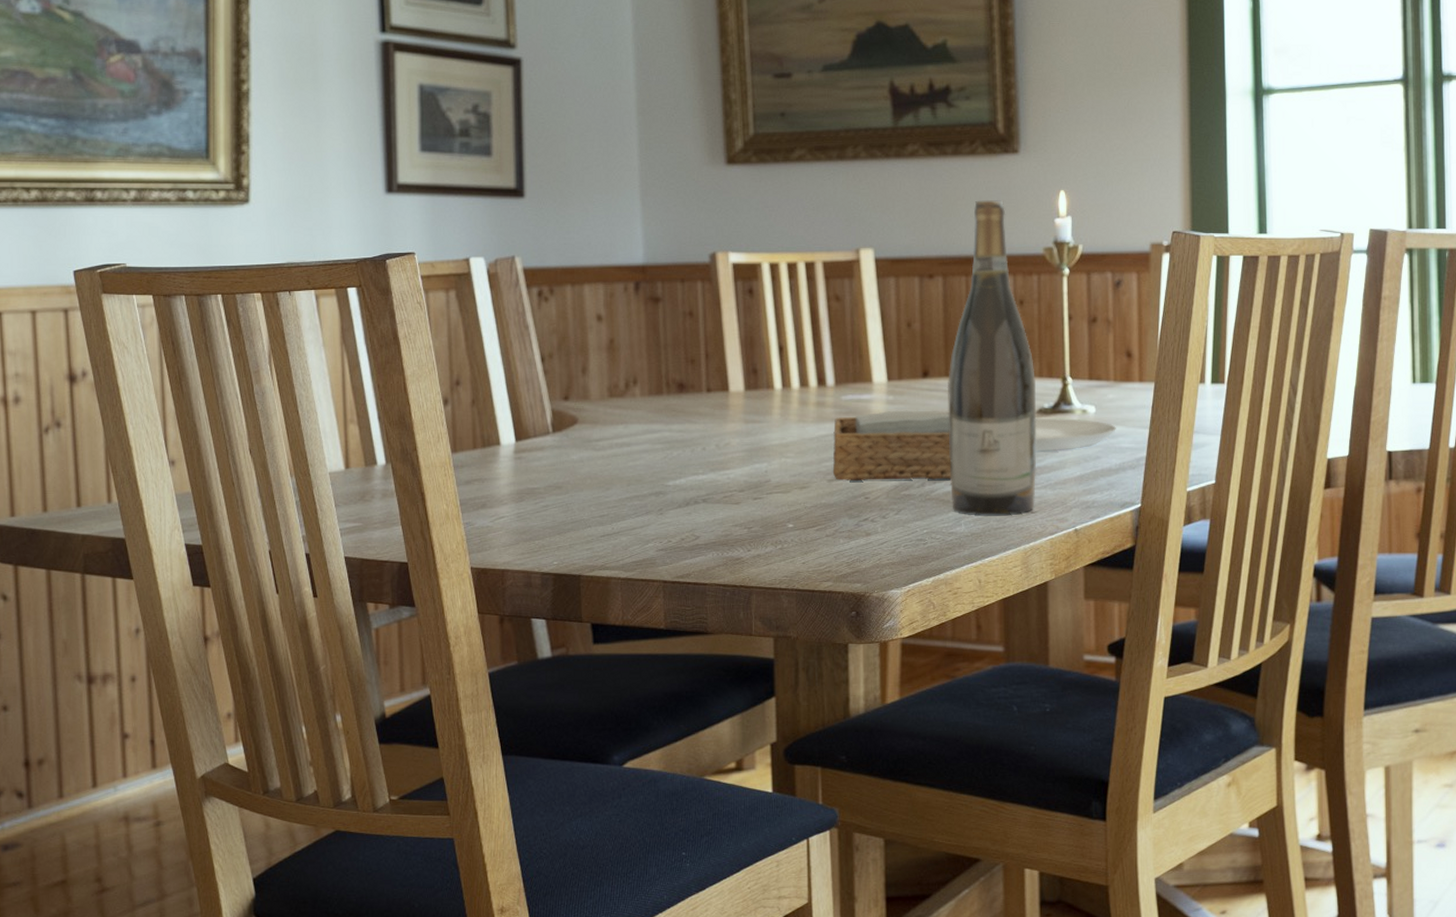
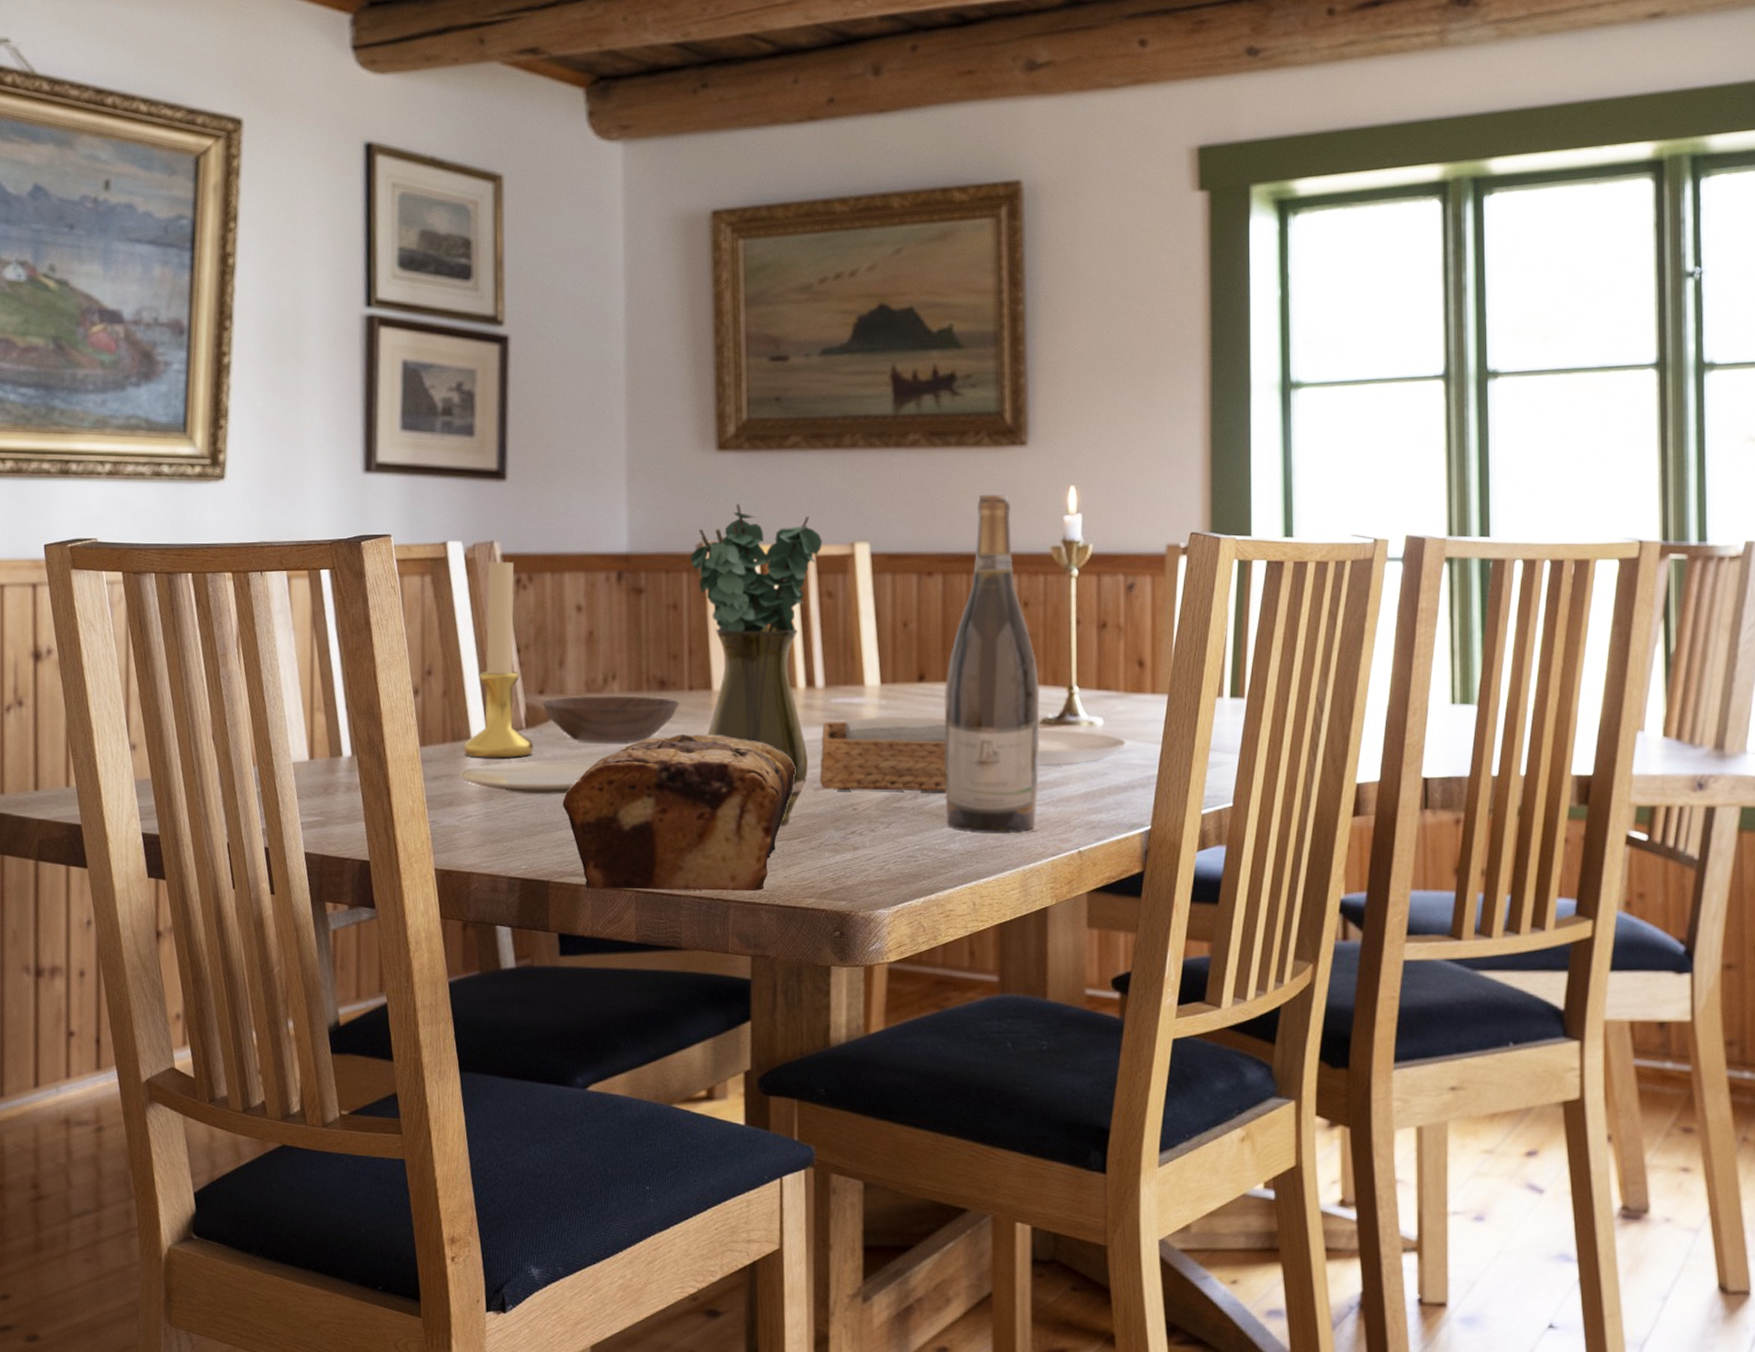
plate: none [491,461,621,495] -> present [460,760,596,795]
candle holder: none [494,269,561,462] -> present [463,555,534,758]
bowl: none [567,399,698,444] -> present [542,695,680,743]
bread loaf: none [590,433,809,581] -> present [562,734,795,892]
vase: none [704,215,828,515] -> present [690,504,822,825]

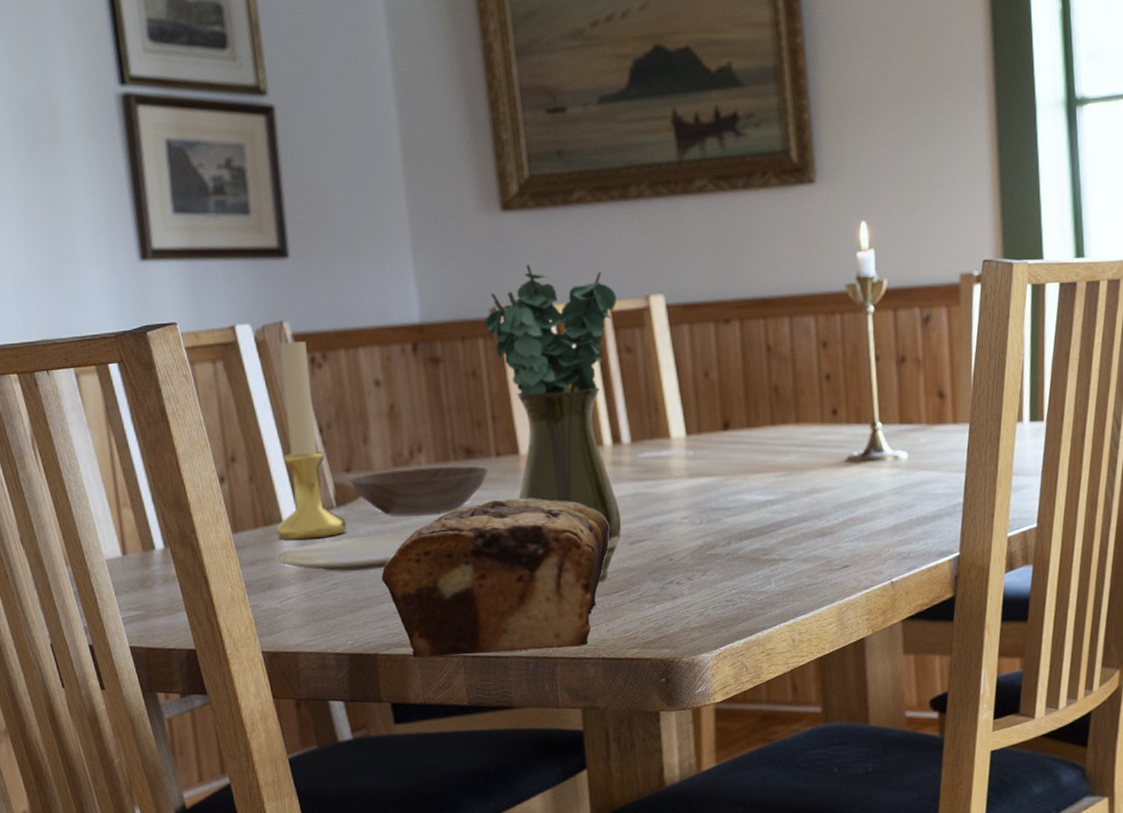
napkin holder: present [819,716,947,793] -> none [632,464,759,543]
wine bottle: present [943,494,1040,833] -> none [749,235,849,572]
plate: present [1037,730,1126,766] -> none [845,466,931,503]

